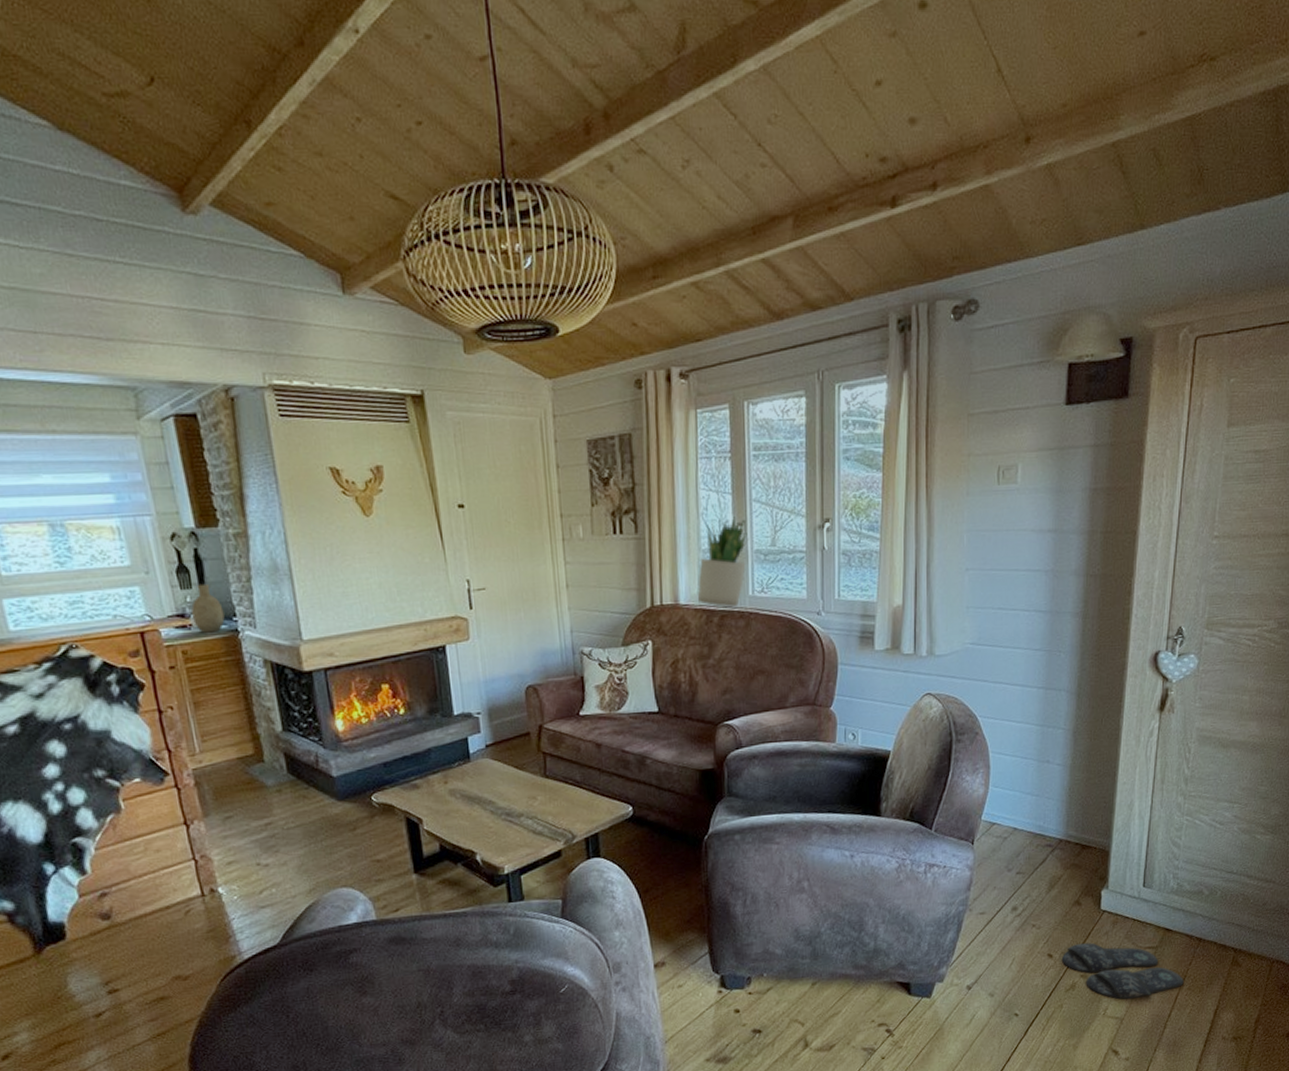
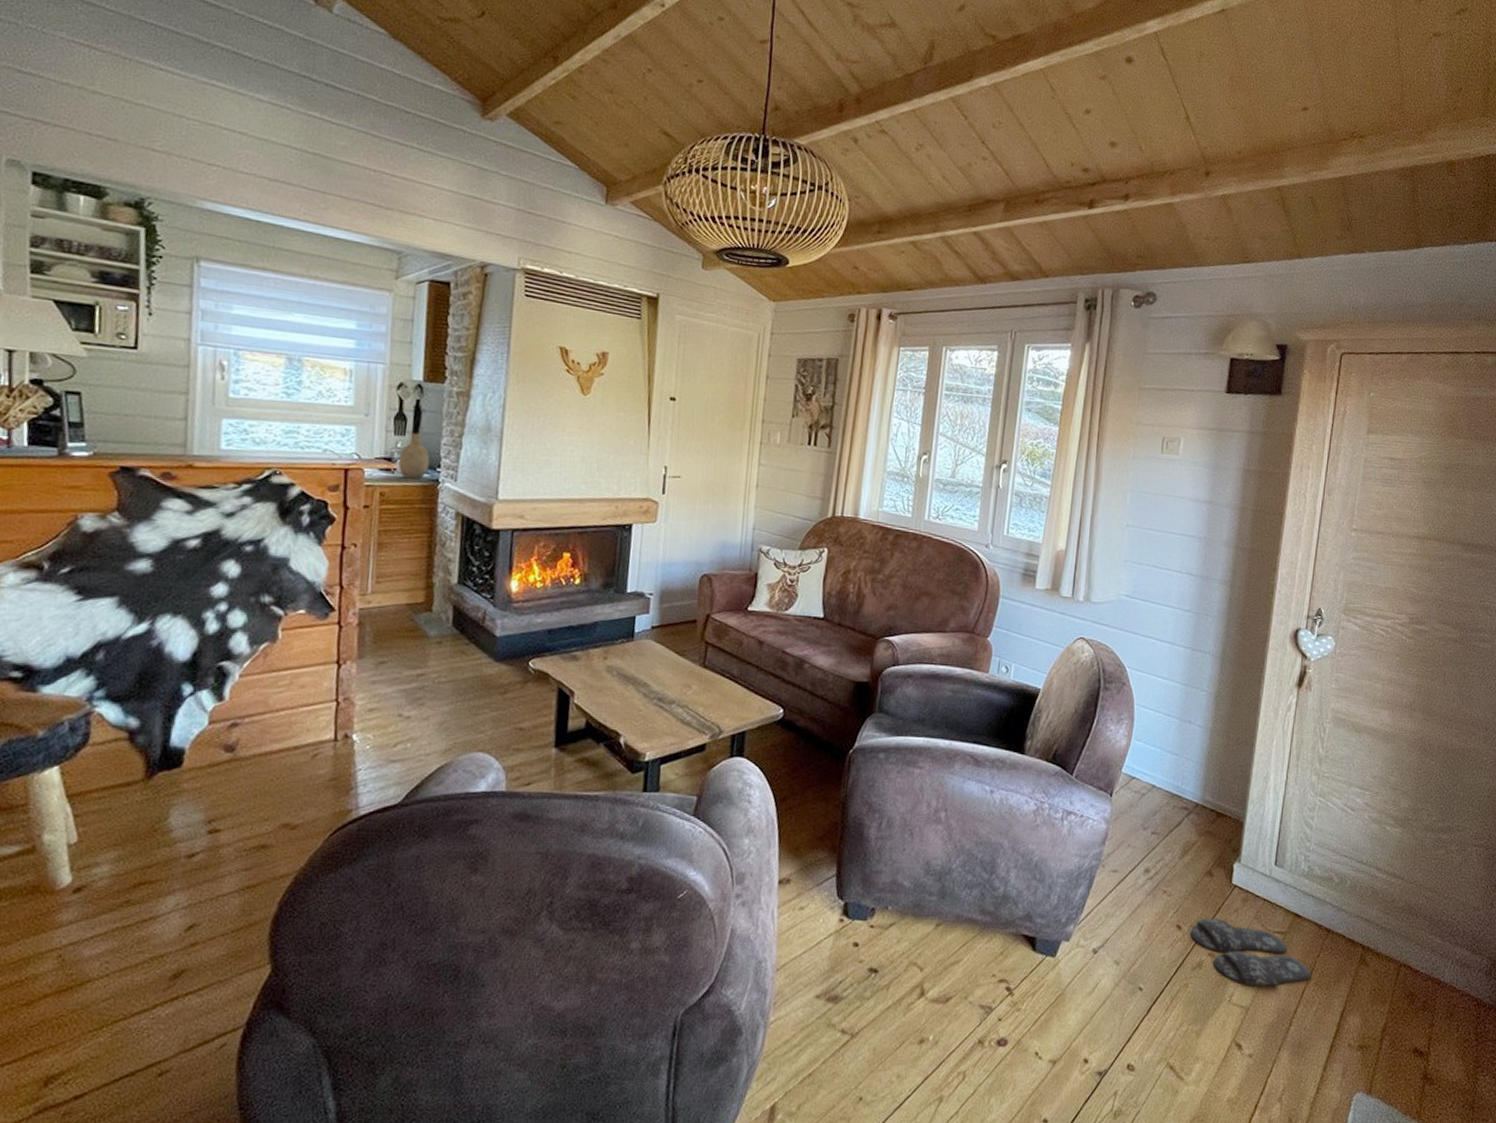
planter: present [697,517,749,608] -> none [876,446,932,529]

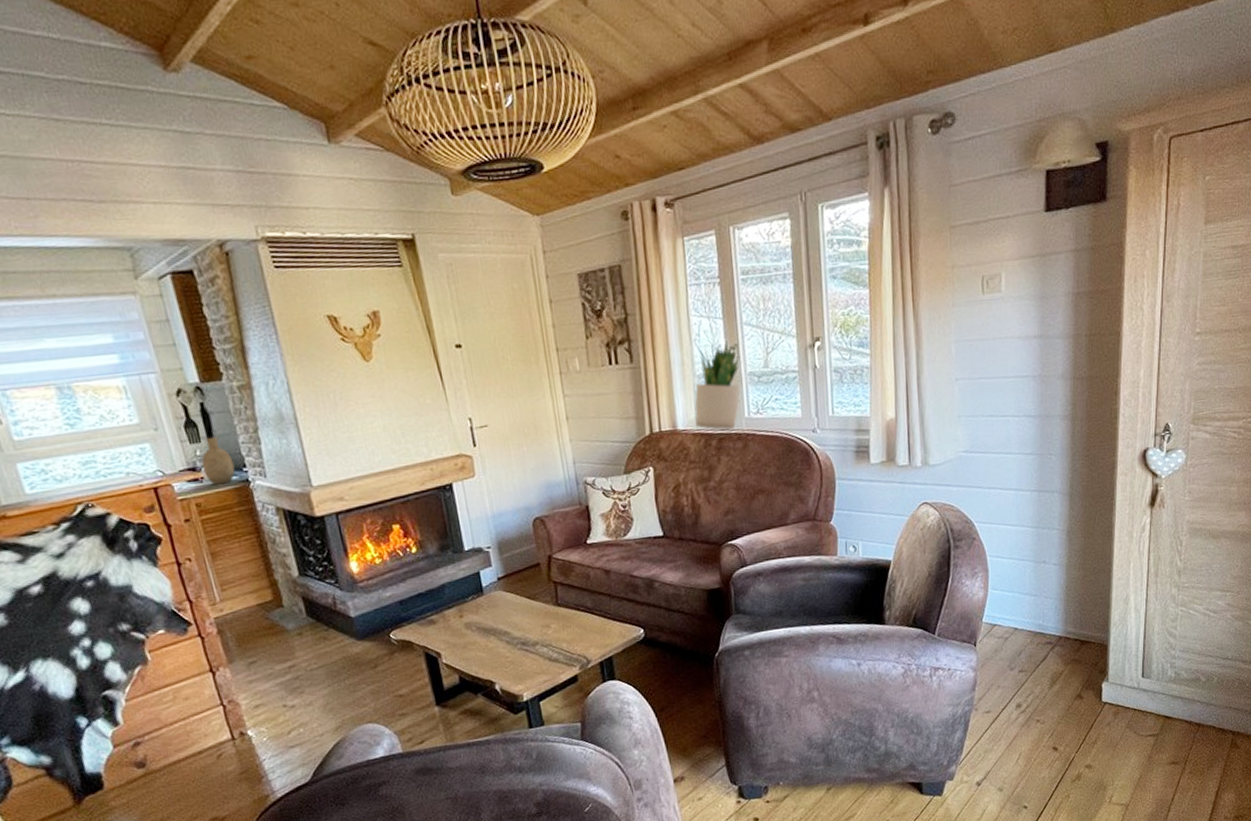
planter: none [876,446,932,529] -> present [694,341,742,430]
slippers: present [1191,918,1311,988] -> none [1067,734,1185,787]

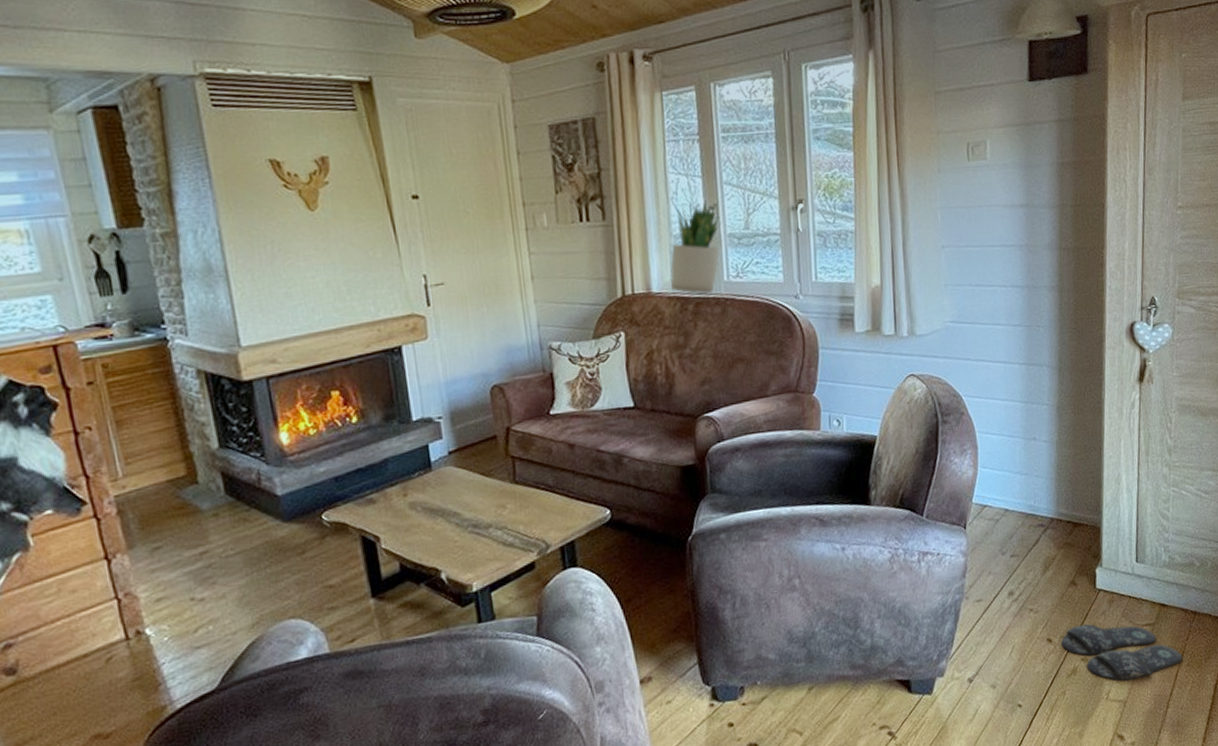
decorative vase: present [202,436,236,485] -> none [113,289,152,344]
slippers: none [1067,734,1185,787] -> present [1062,624,1183,681]

